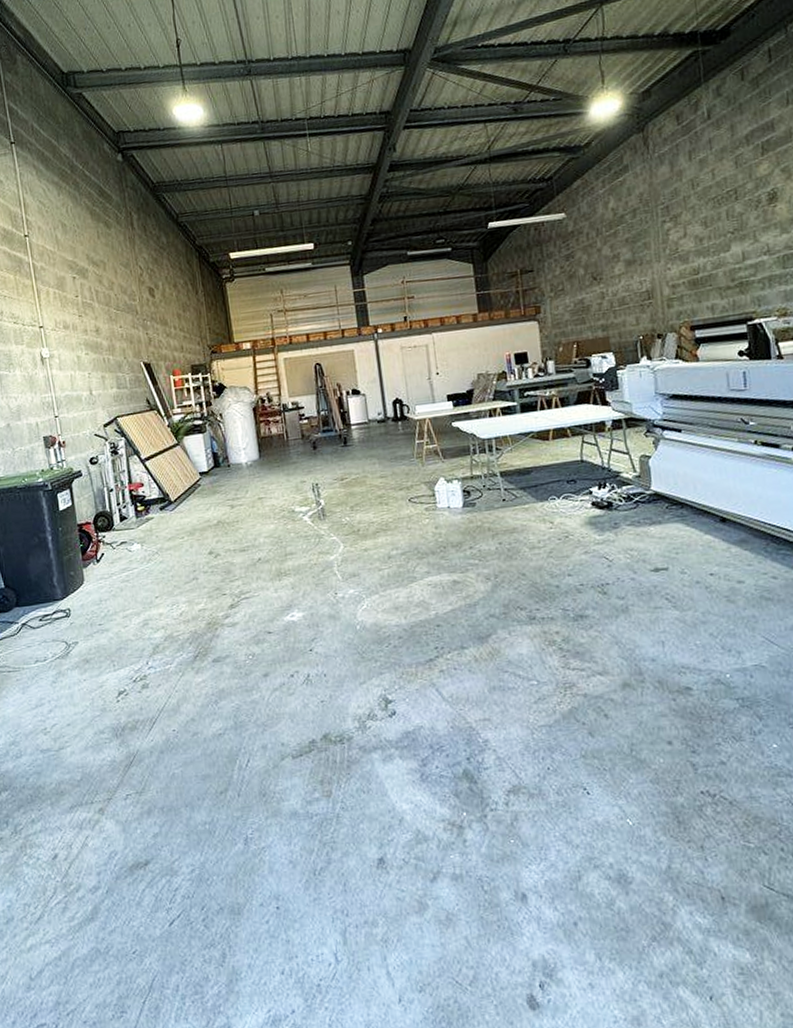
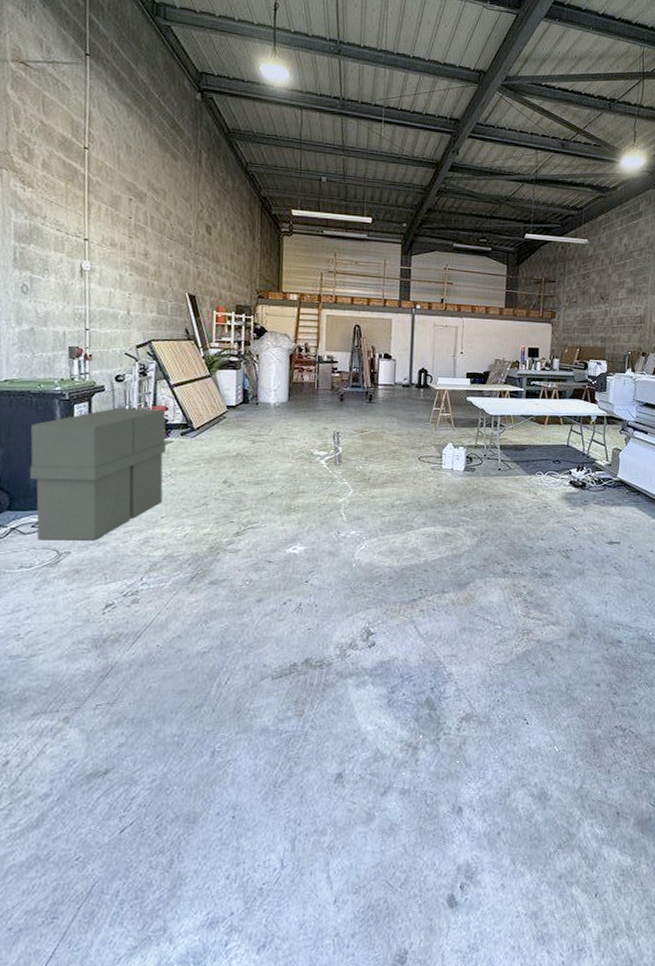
cardboard boxes: none [23,486,153,633] -> present [29,408,167,541]

